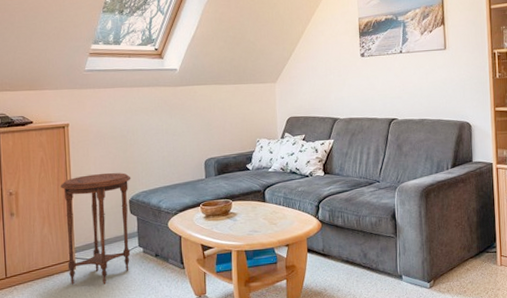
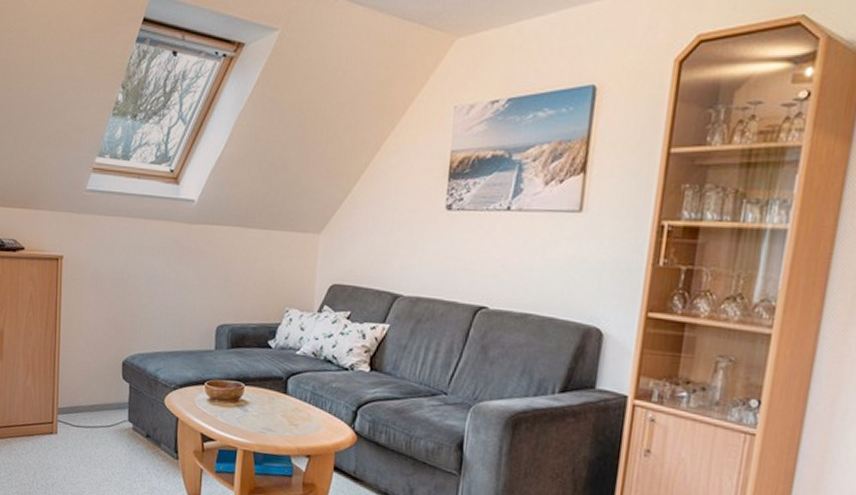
side table: present [60,172,131,285] -> none [47,322,127,459]

